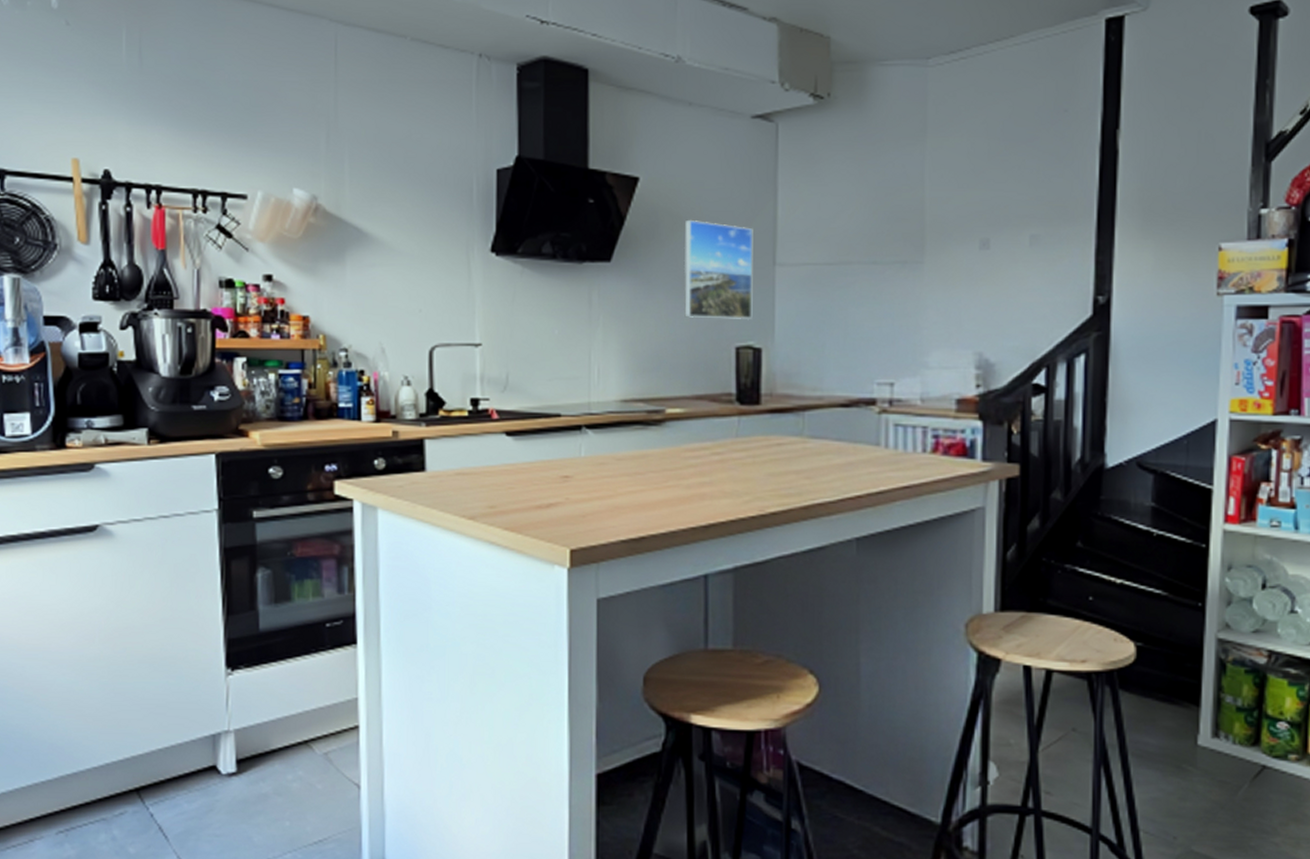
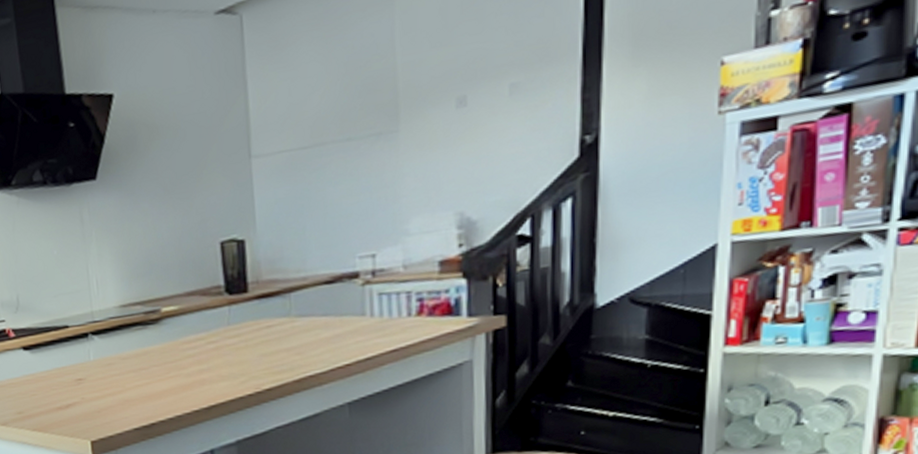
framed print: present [683,219,753,320] -> none [161,125,234,221]

